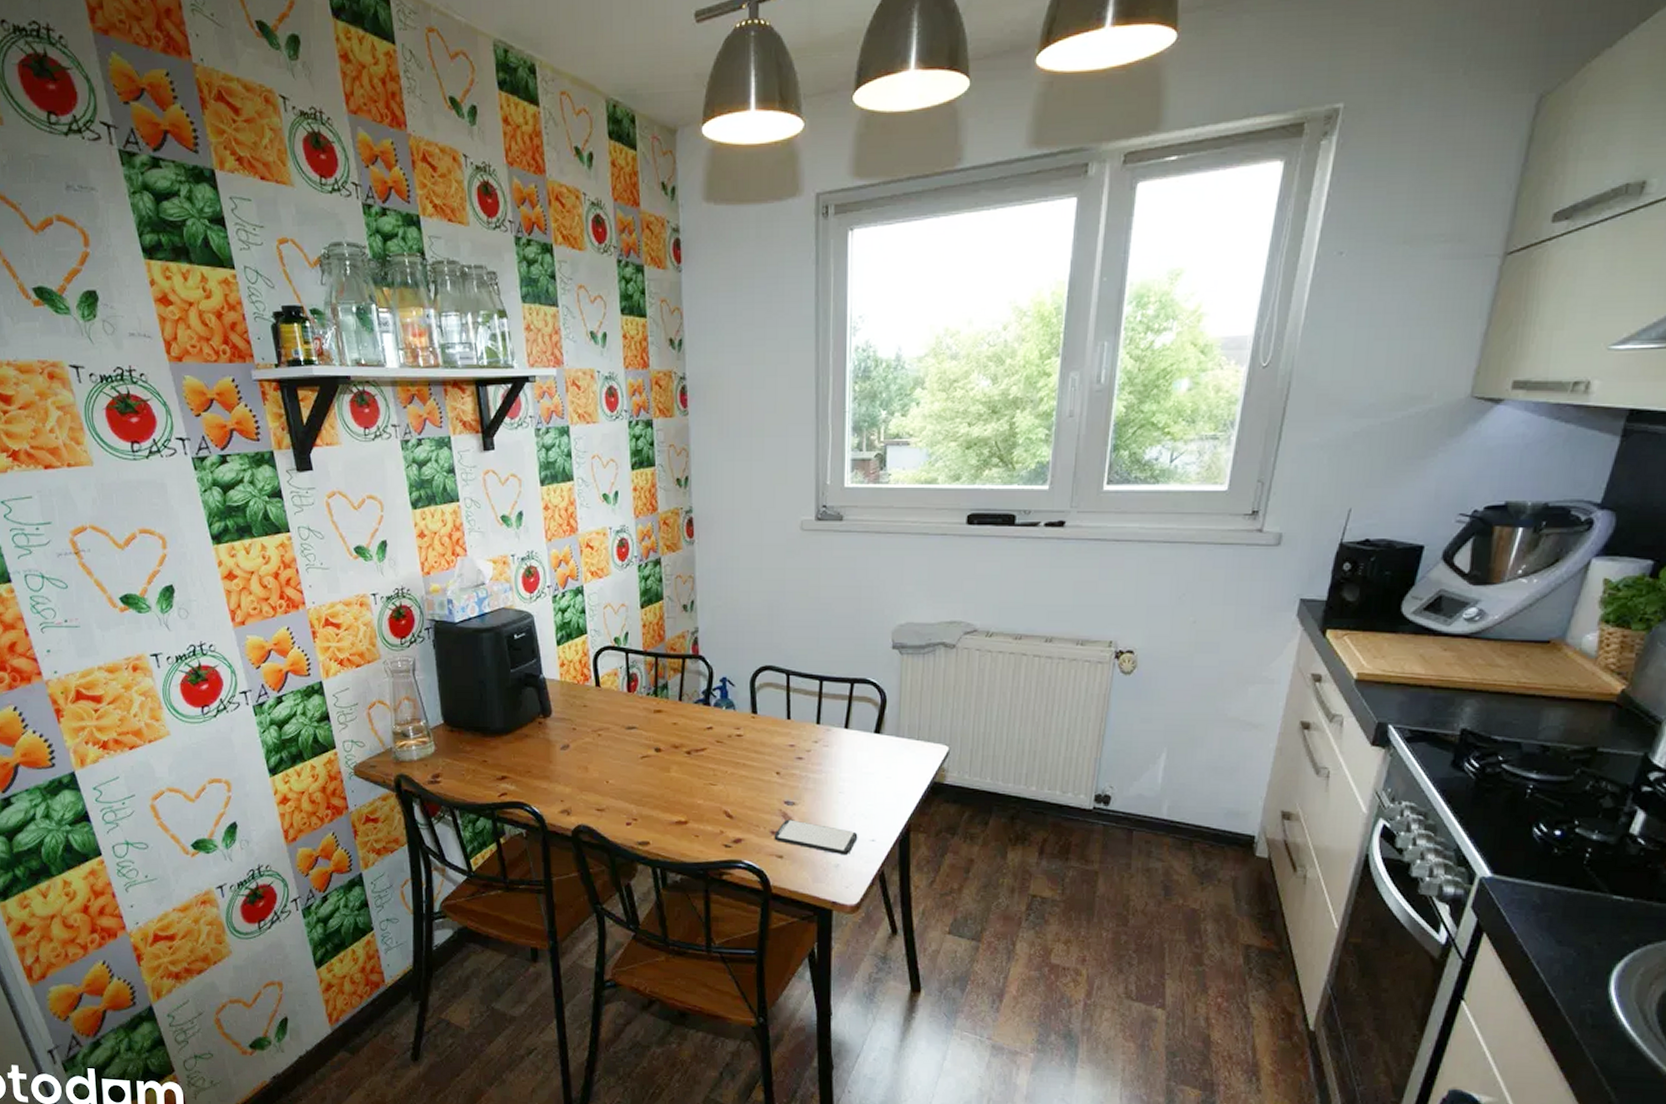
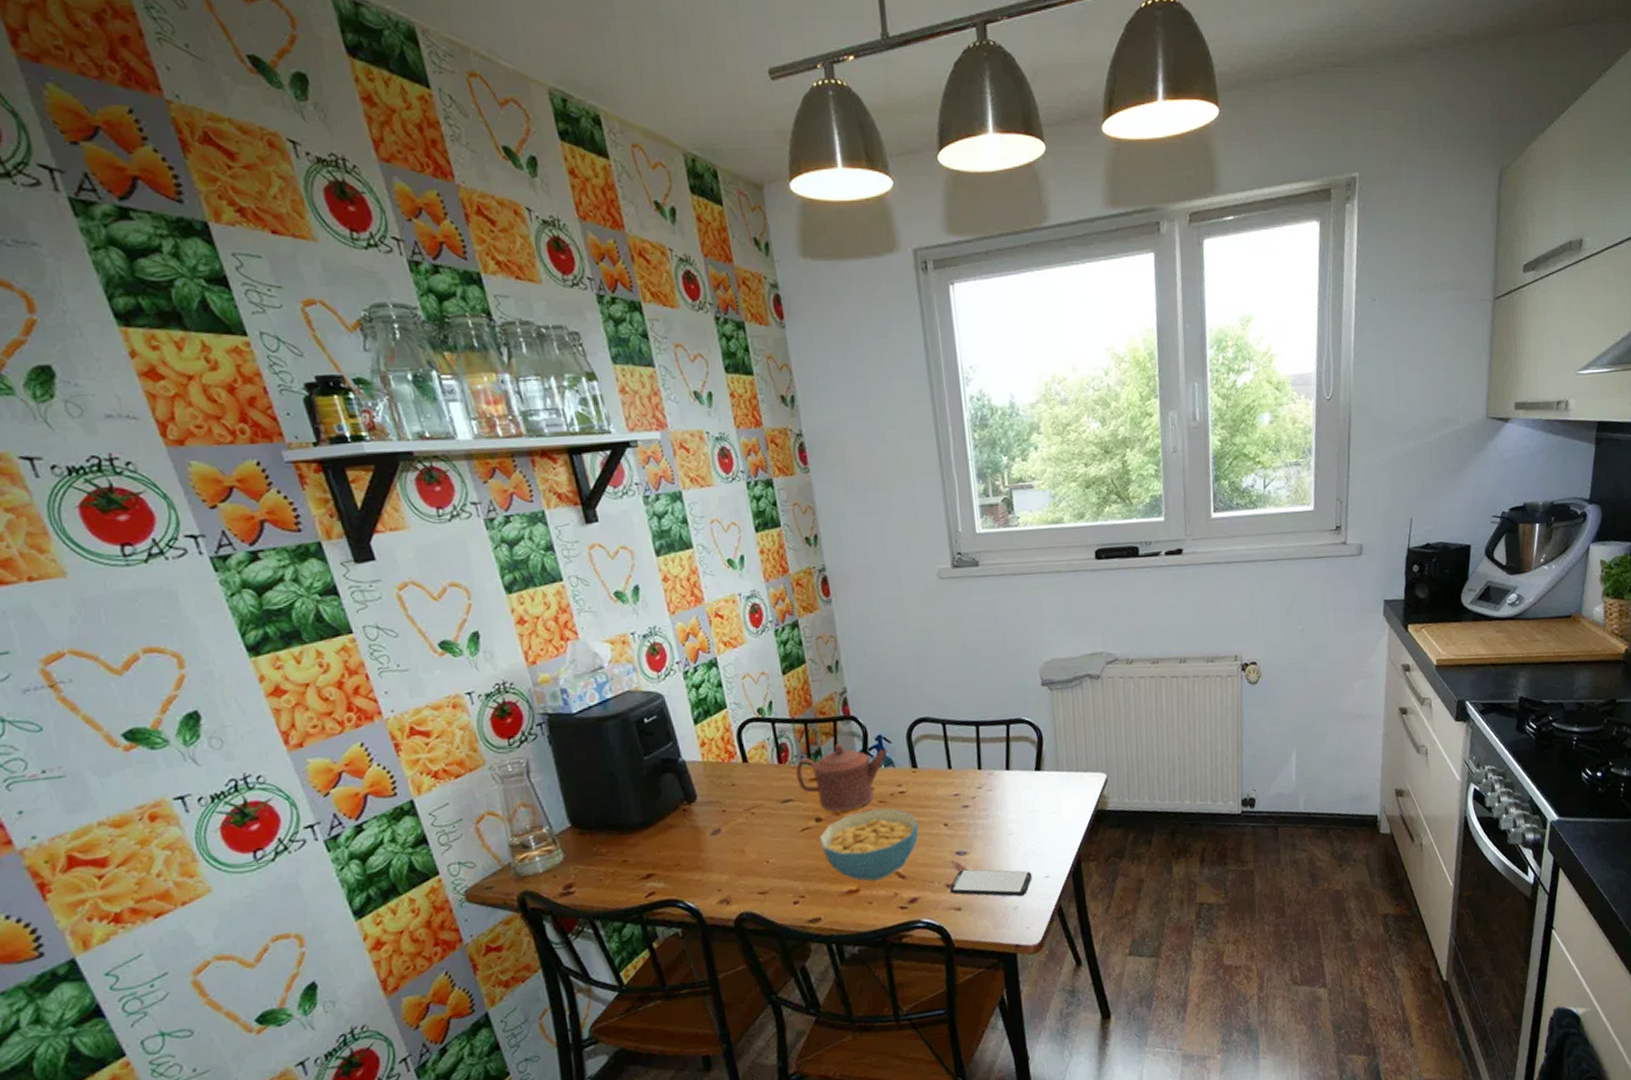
teapot: none [642,679,731,746] -> present [795,743,888,812]
cereal bowl: none [656,748,751,816] -> present [819,808,919,881]

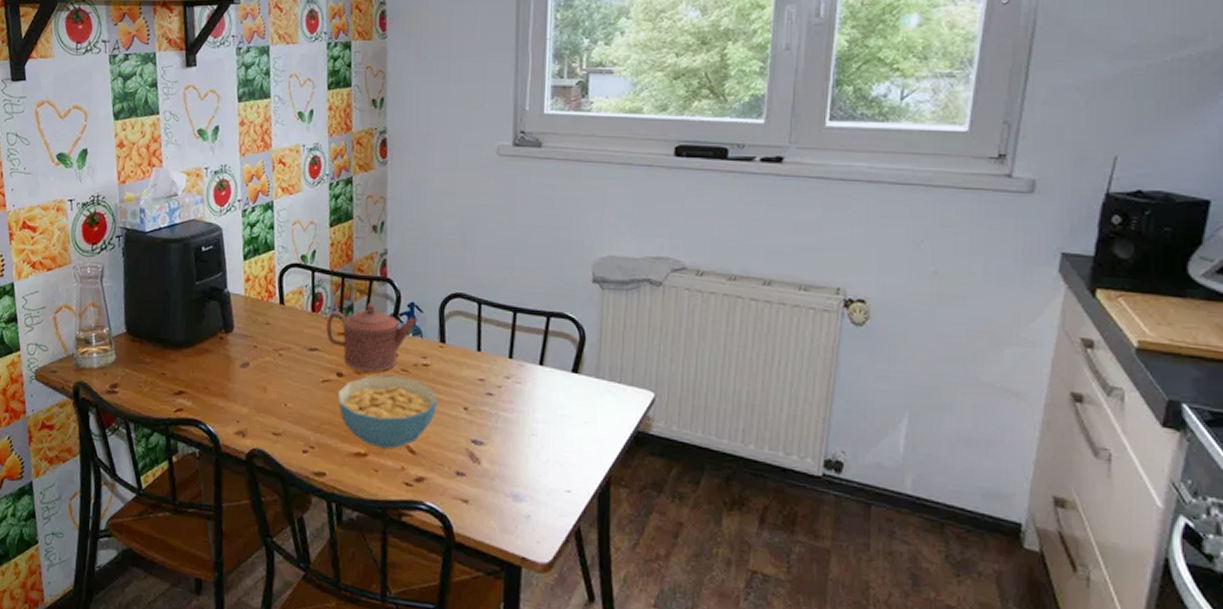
smartphone: present [950,869,1032,897] -> none [459,460,552,506]

